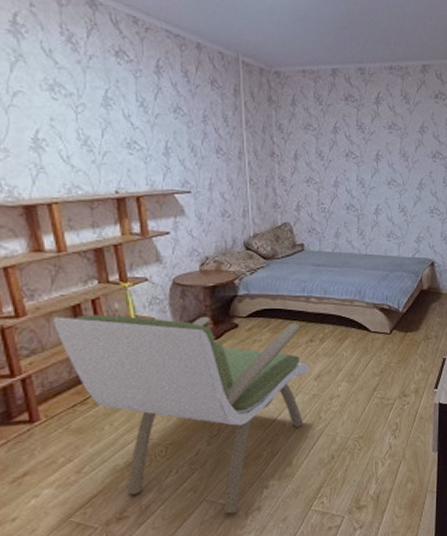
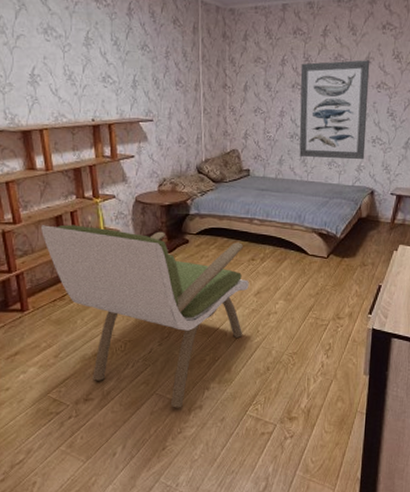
wall art: none [354,129,425,231] -> present [299,60,370,160]

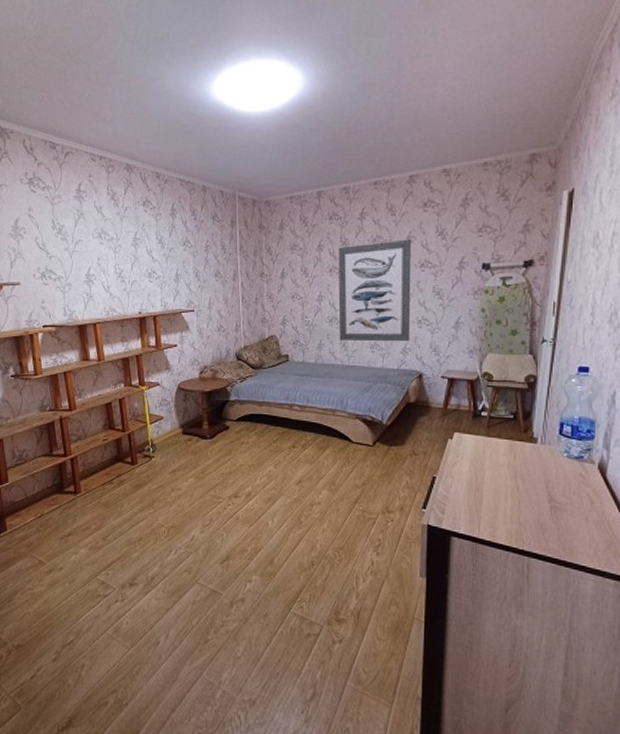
armchair: present [41,224,249,408] -> none [93,411,290,600]

